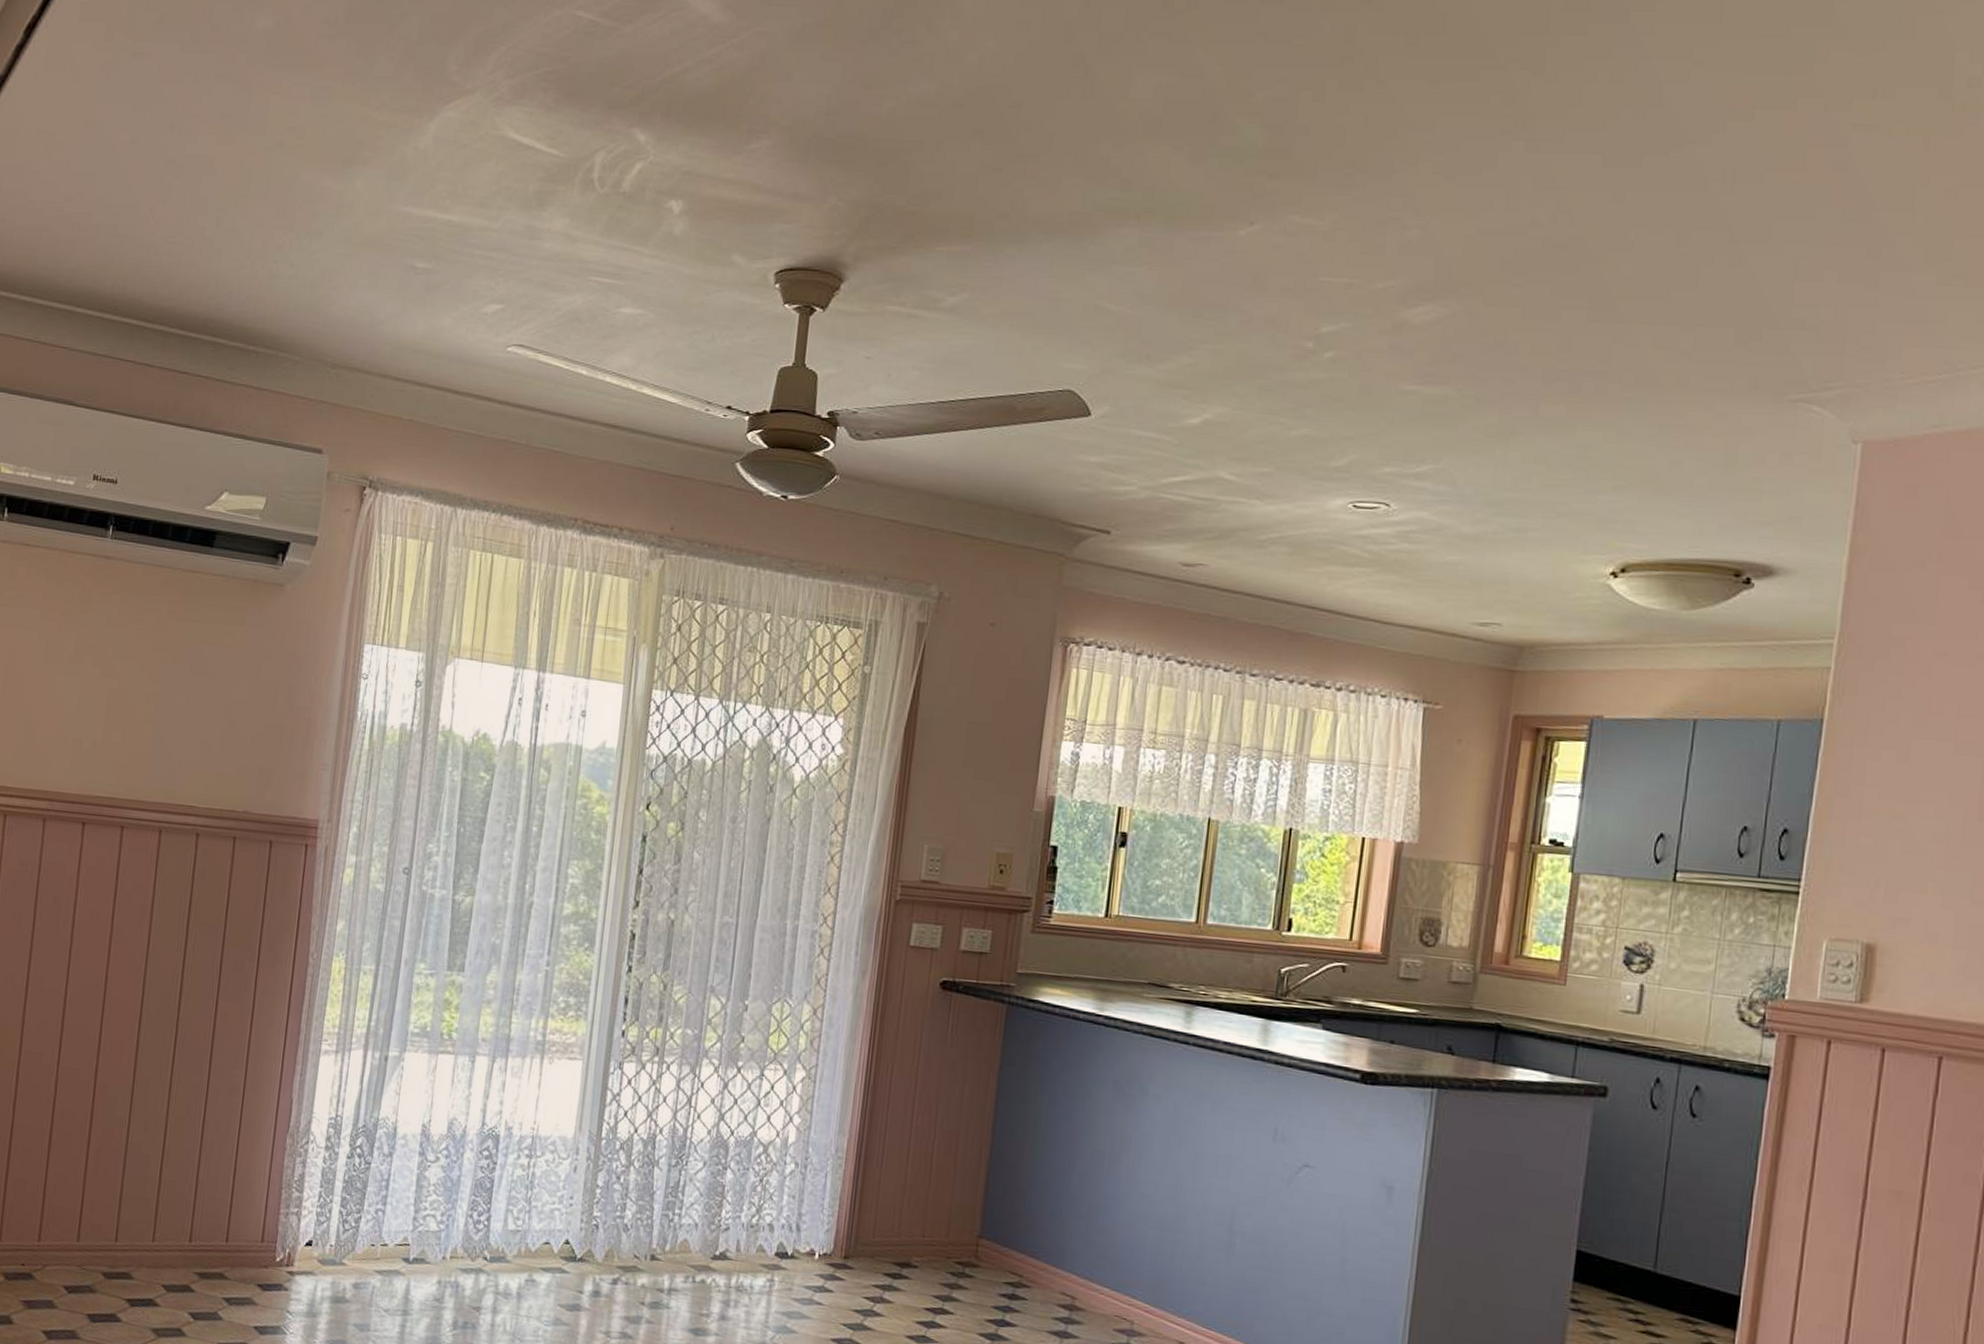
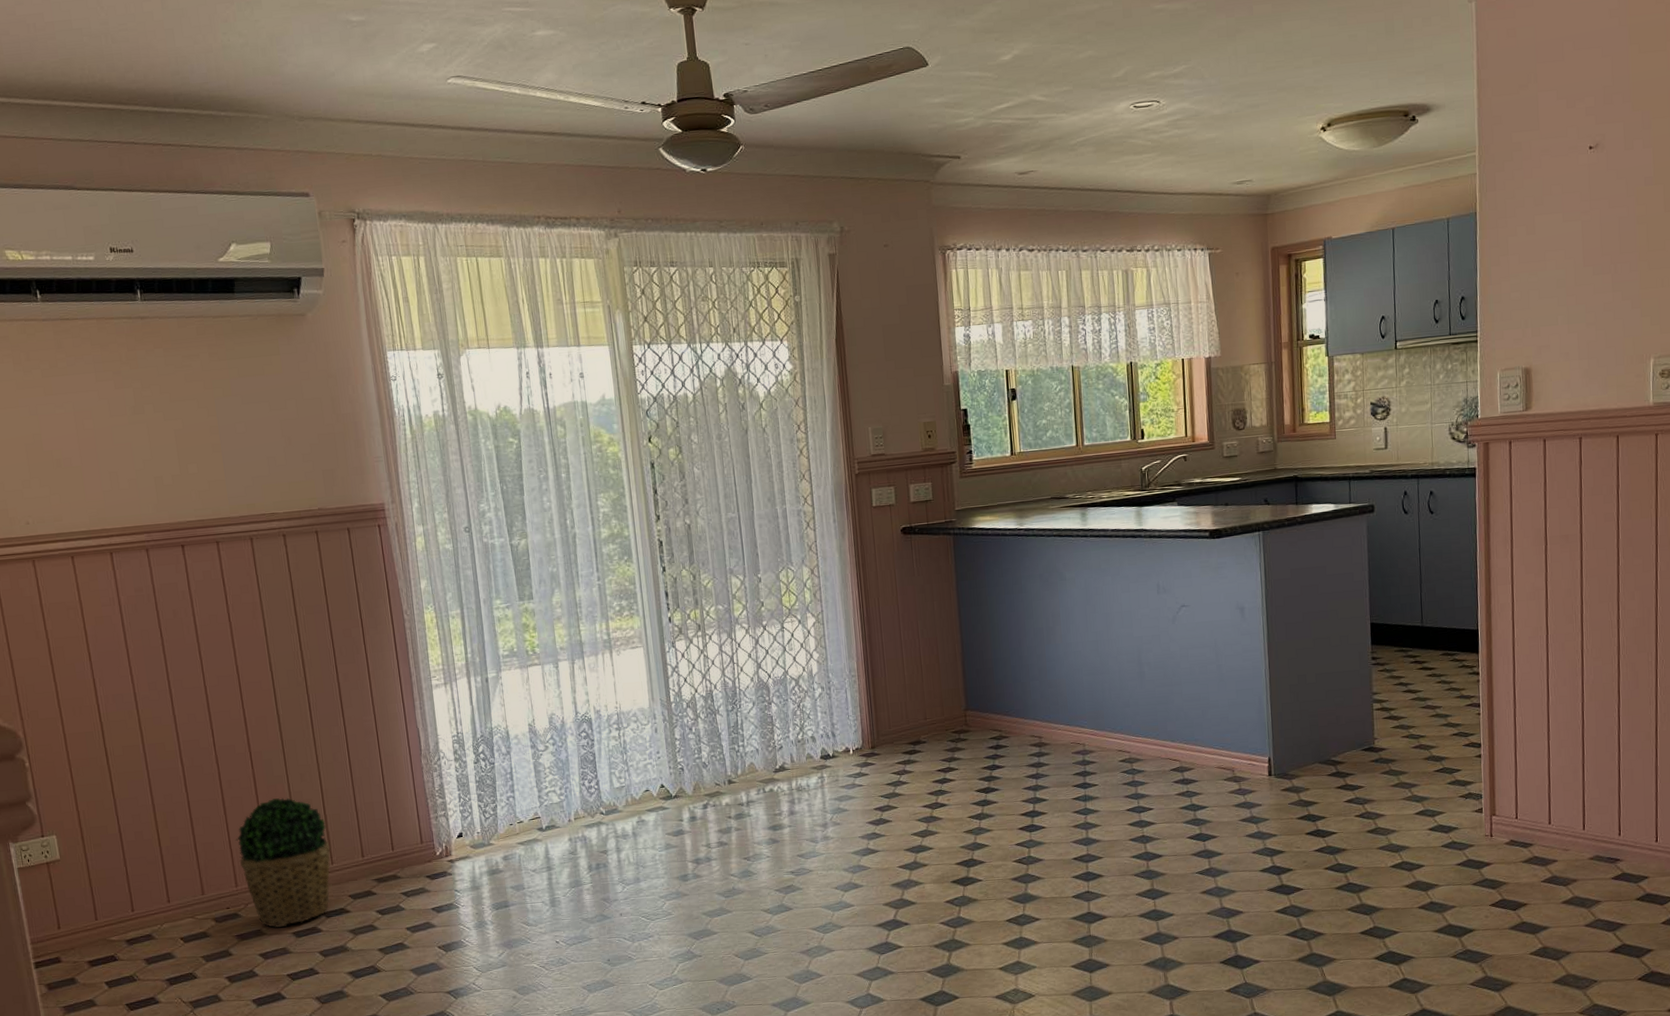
potted plant: none [49,1144,158,1305] -> present [235,797,331,928]

